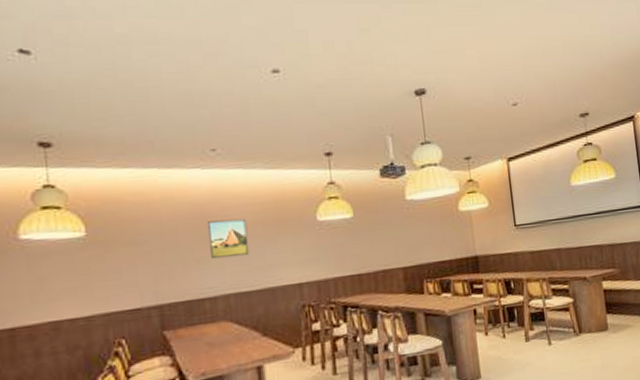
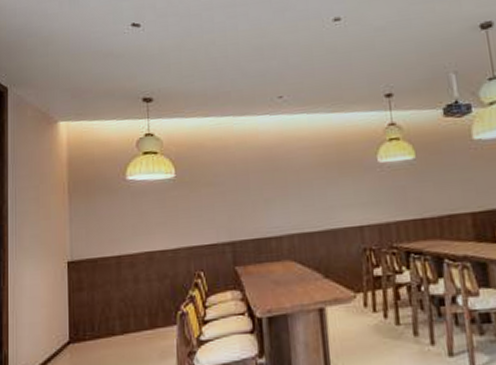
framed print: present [208,218,250,258] -> none [275,161,313,199]

